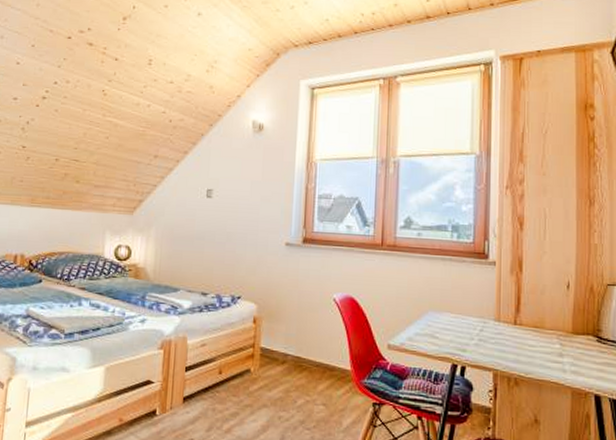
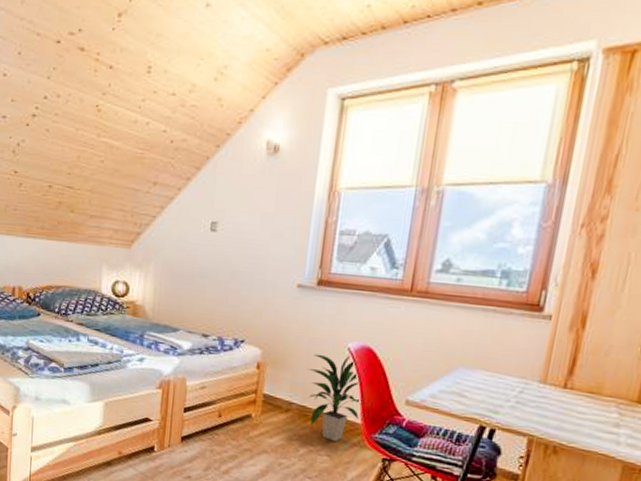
indoor plant: none [299,303,350,390] -> present [307,353,362,442]

